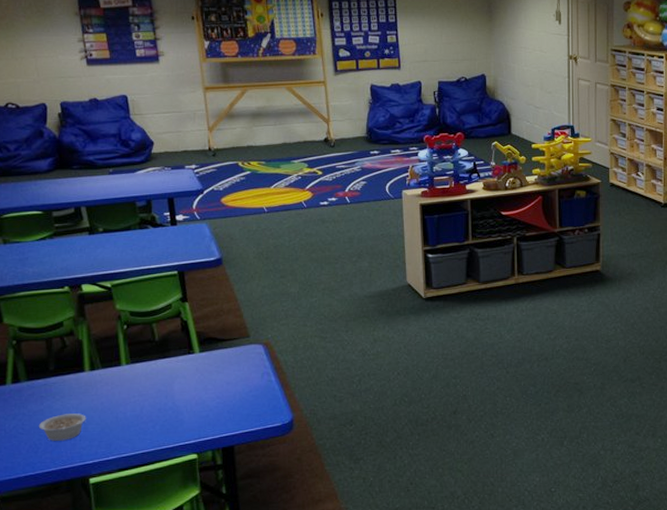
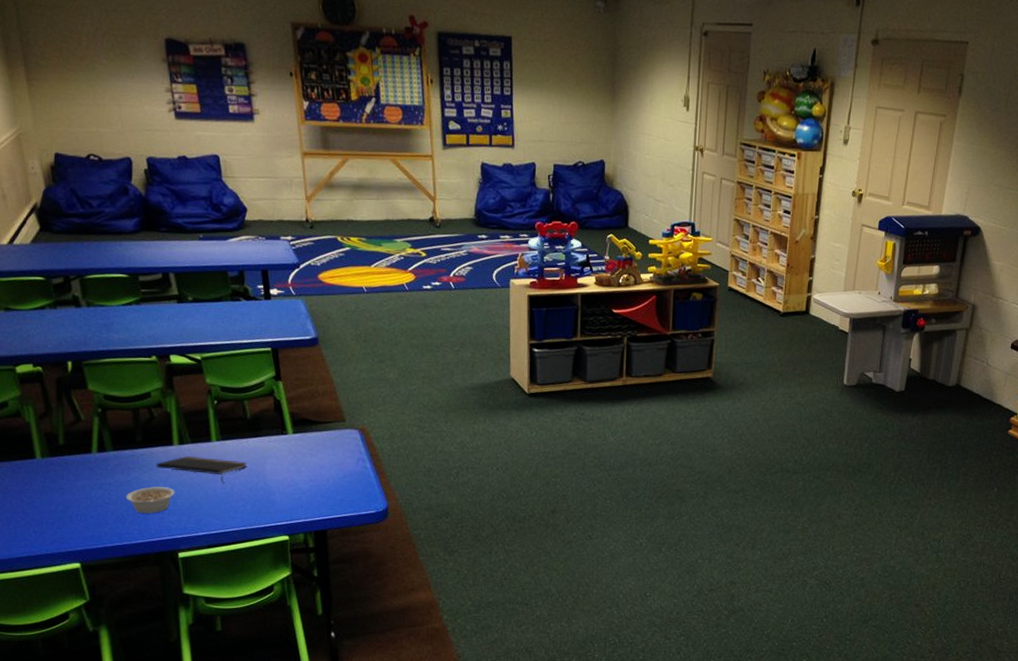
notepad: none [68,380,156,404] -> present [156,455,247,481]

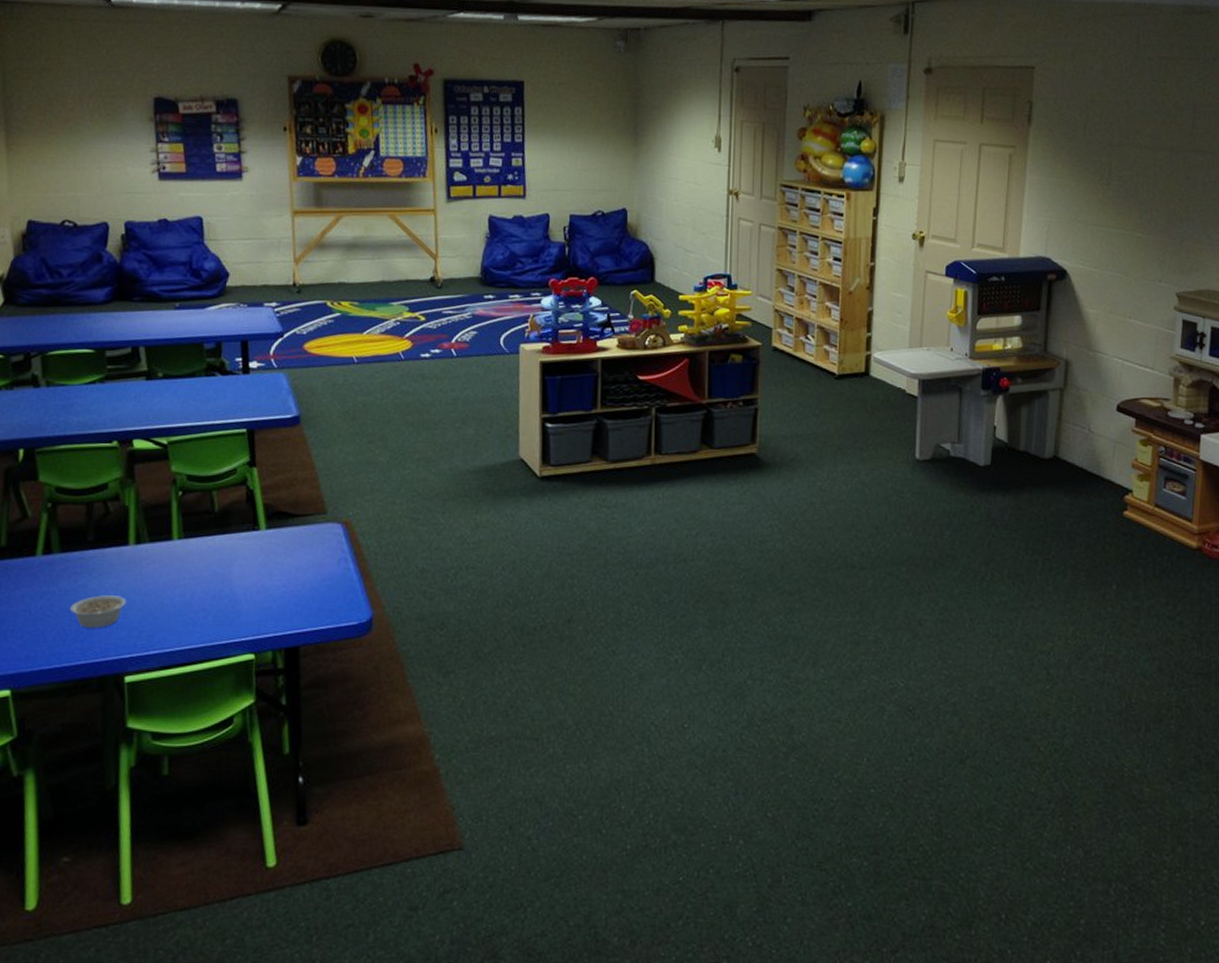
notepad: present [156,455,247,481] -> none [107,557,212,588]

